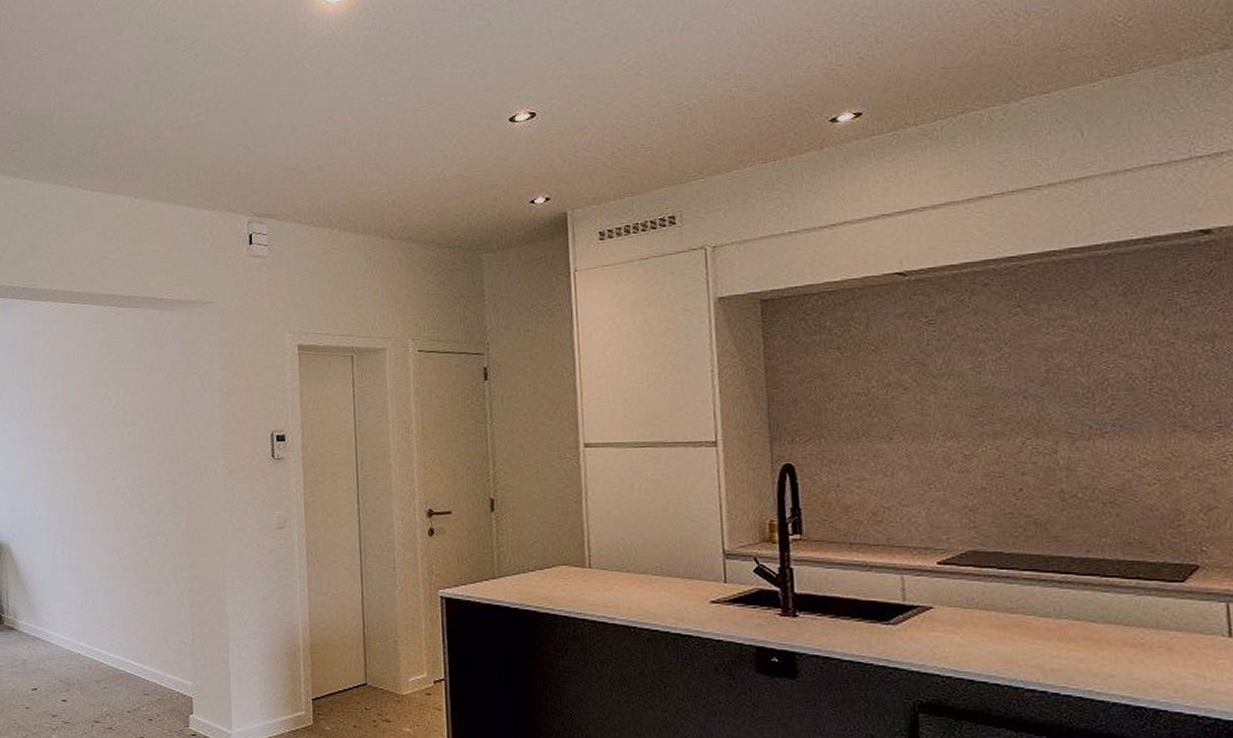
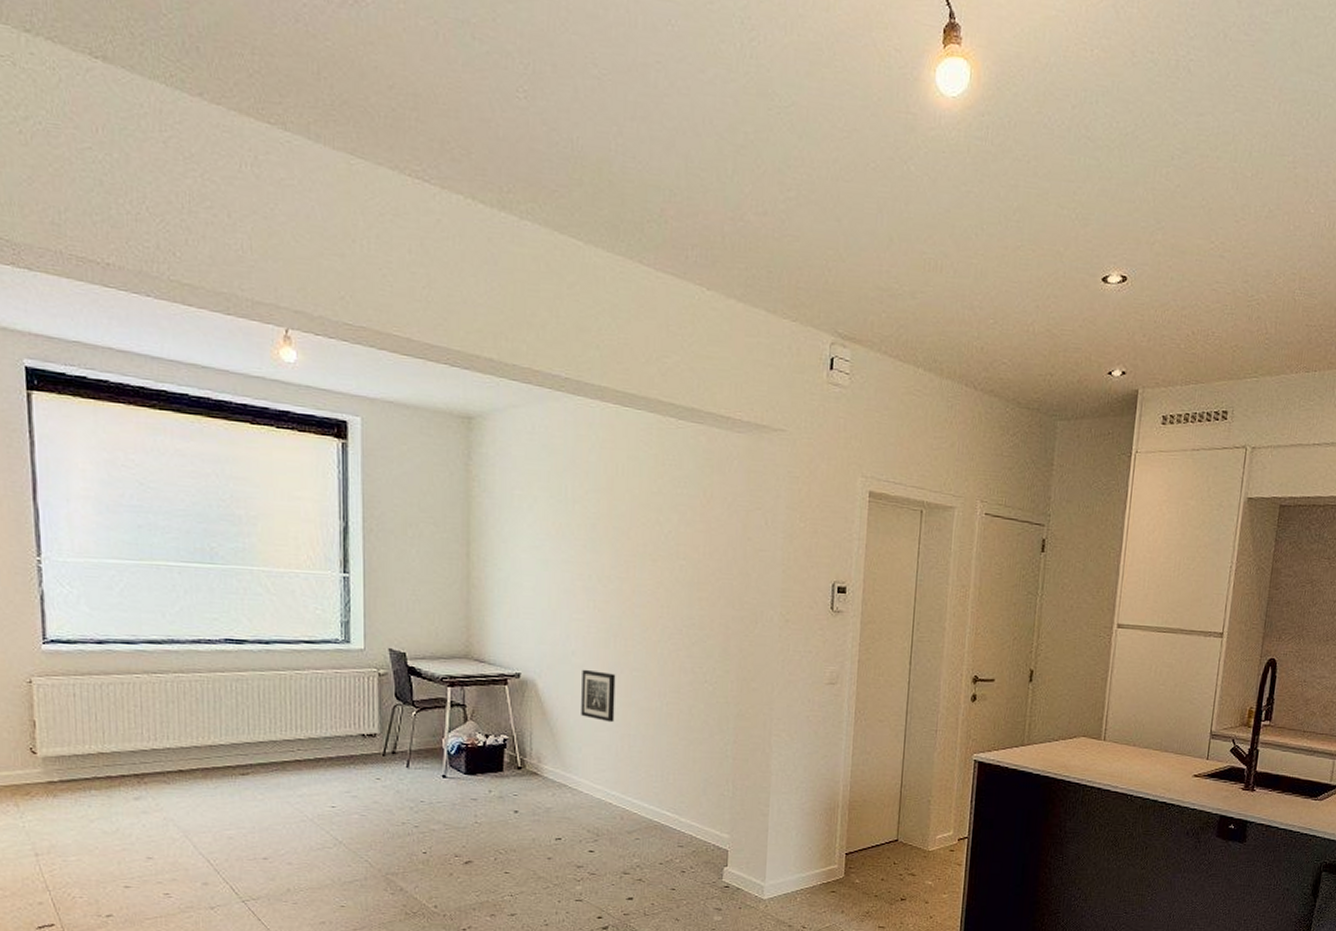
wall art: none [48,531,79,578] -> present [581,669,616,723]

